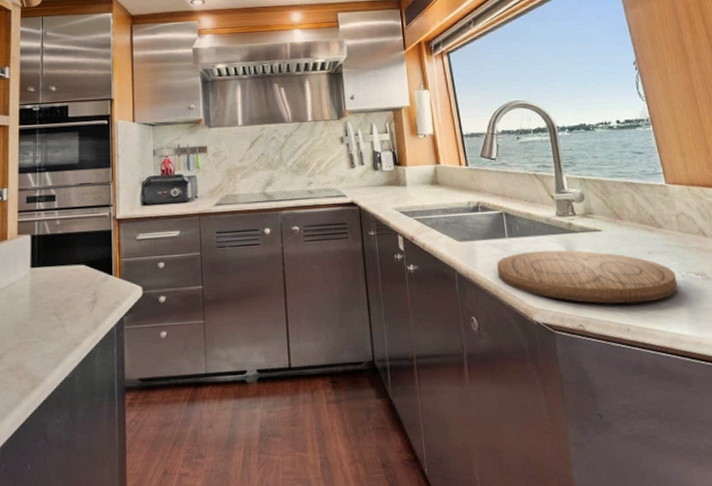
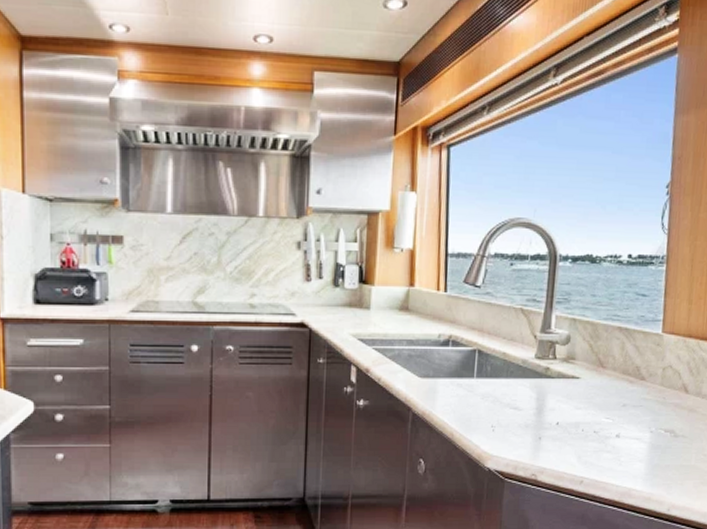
cutting board: present [496,250,678,304] -> none [456,395,645,456]

